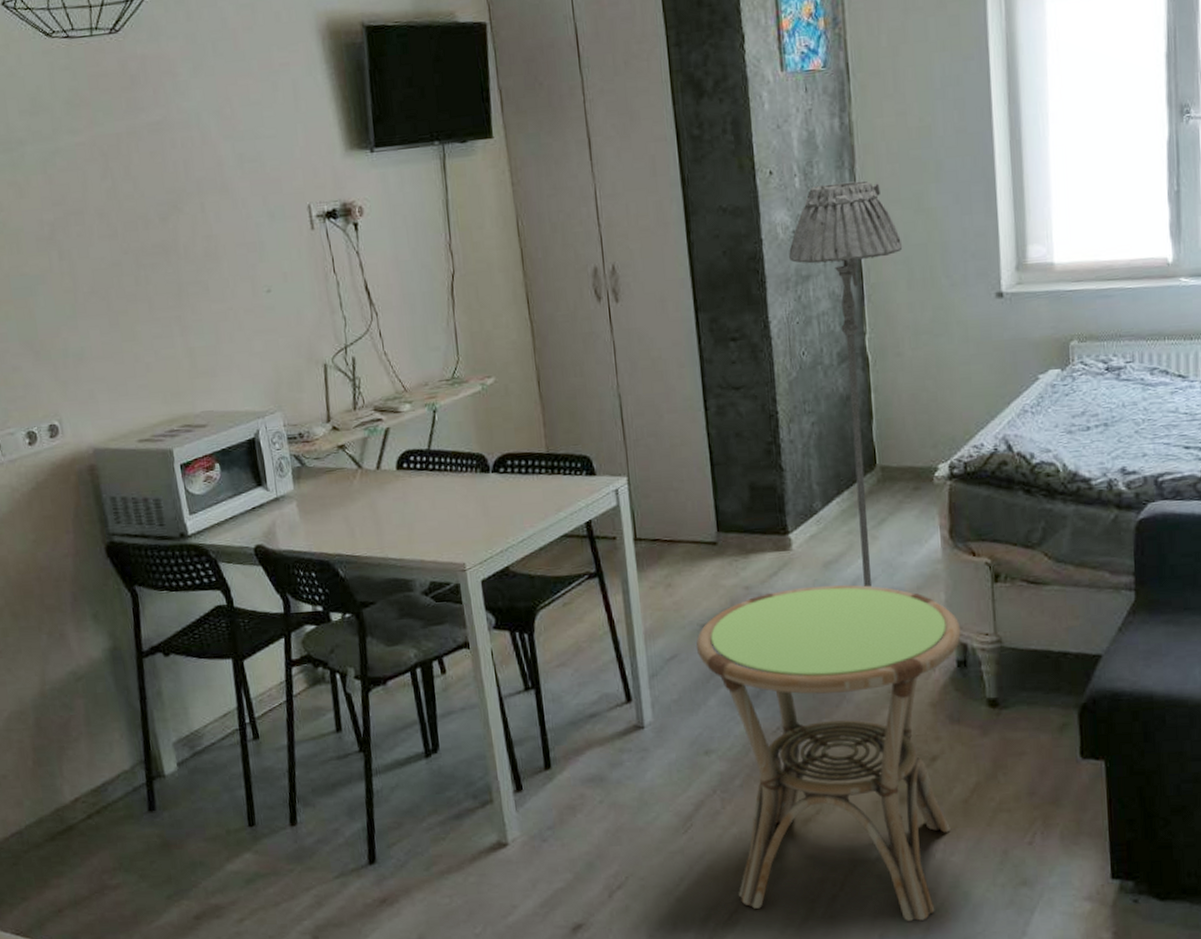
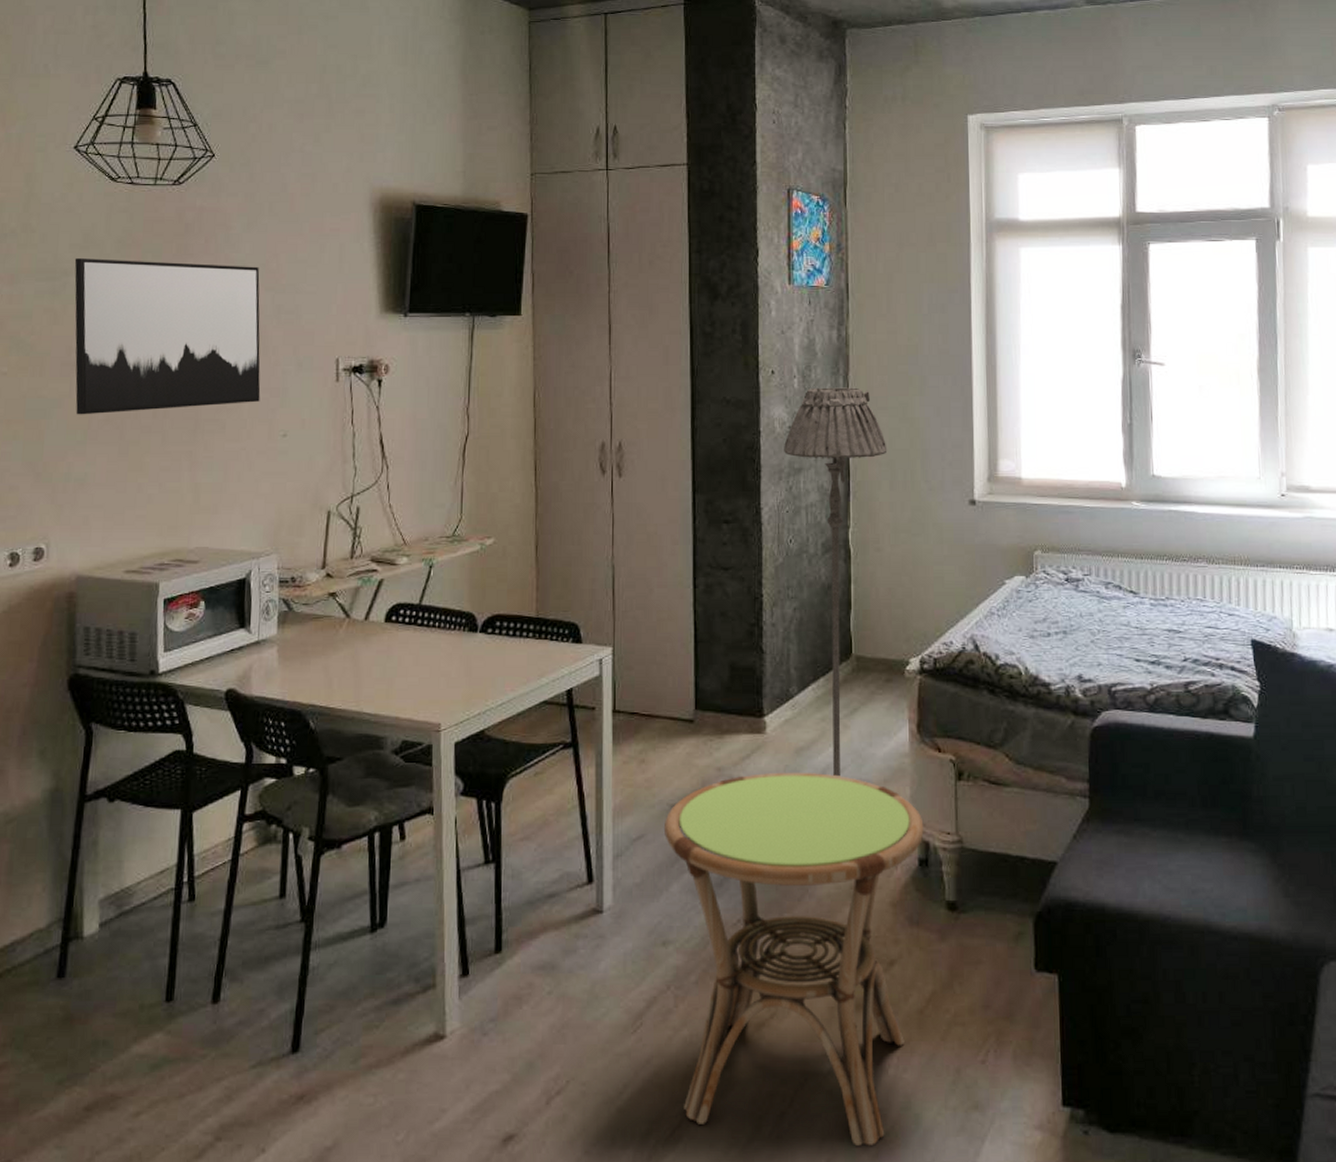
wall art: none [27,114,239,290] -> present [74,258,261,415]

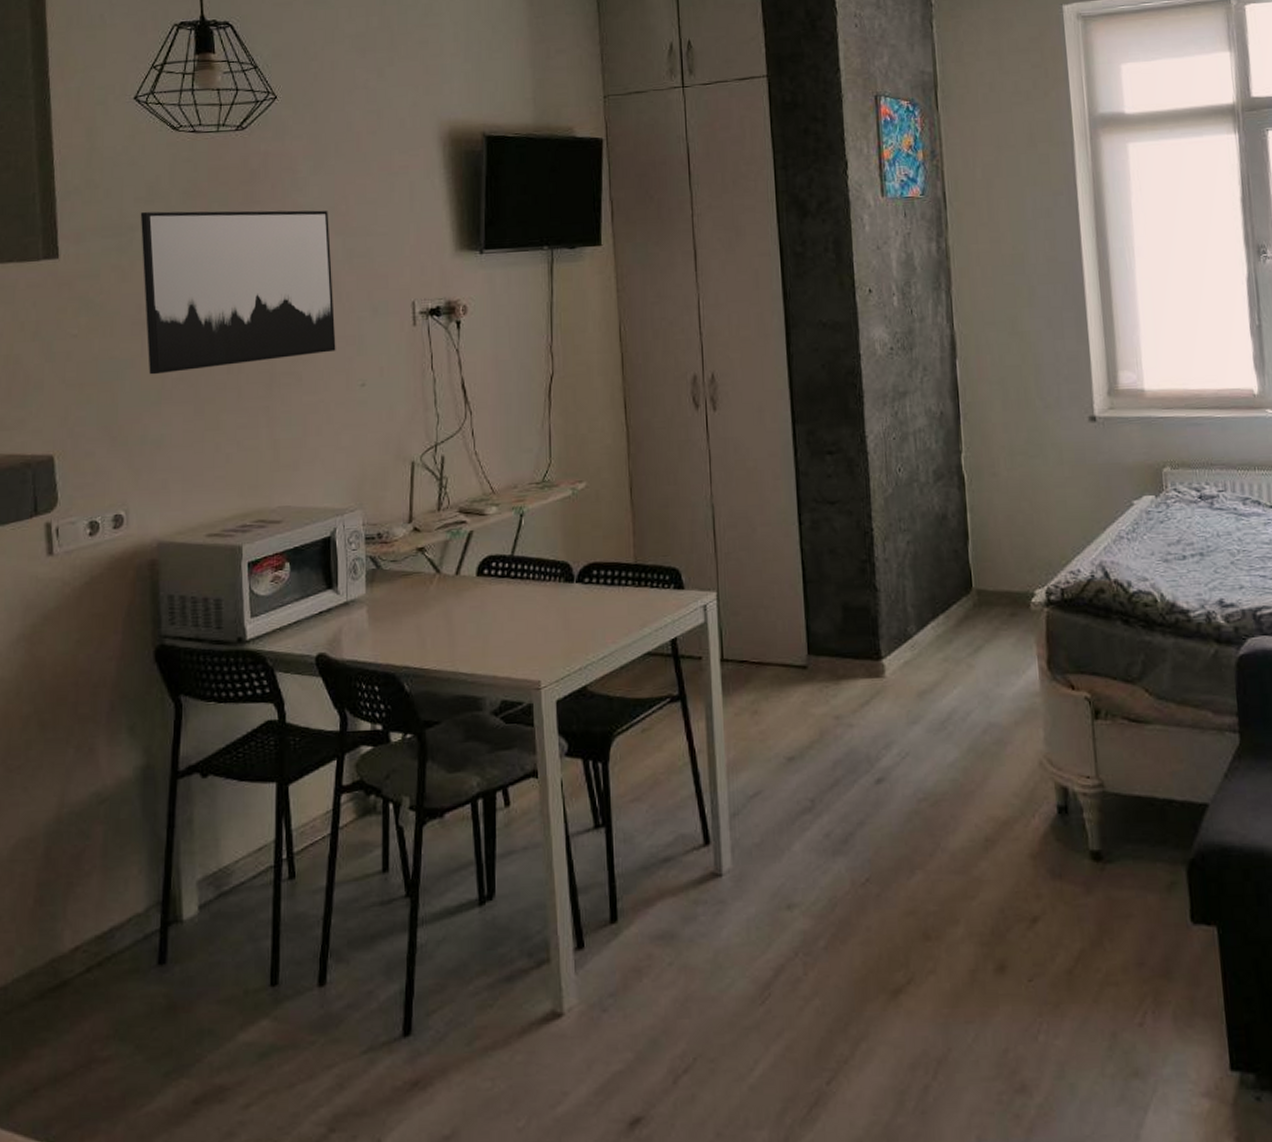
side table: present [663,772,924,1146] -> none [781,717,1062,1120]
floor lamp: present [784,387,888,777] -> none [886,302,998,721]

